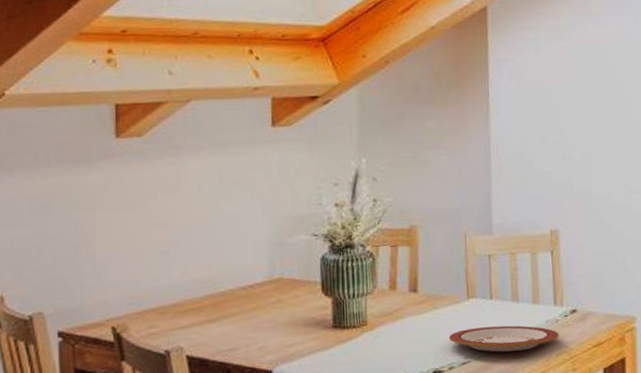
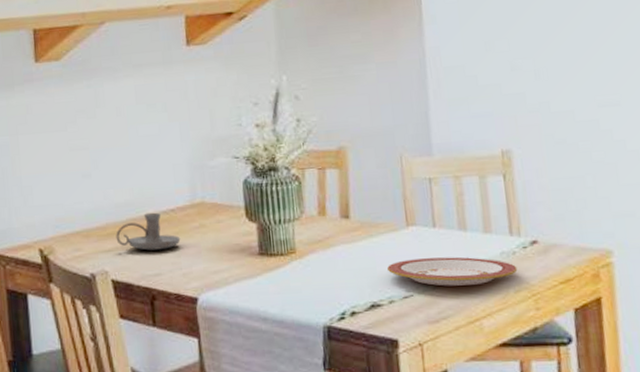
candle holder: none [193,288,258,326] -> present [116,212,181,251]

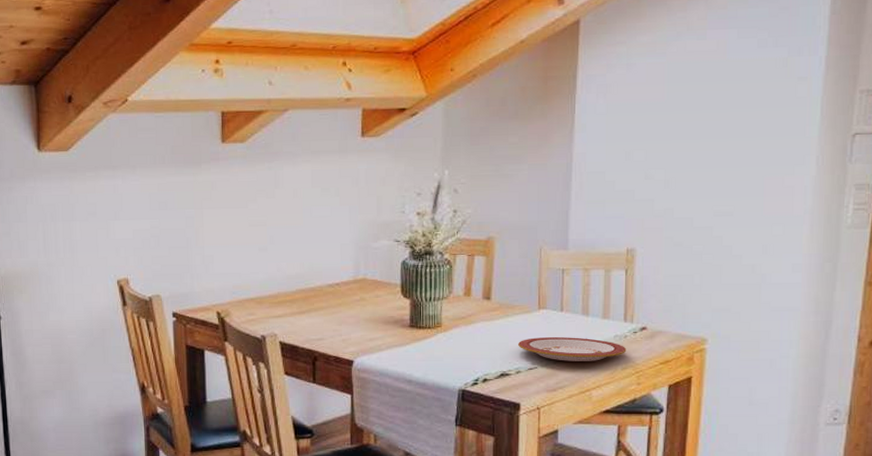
candle holder: present [116,212,181,251] -> none [286,285,343,318]

